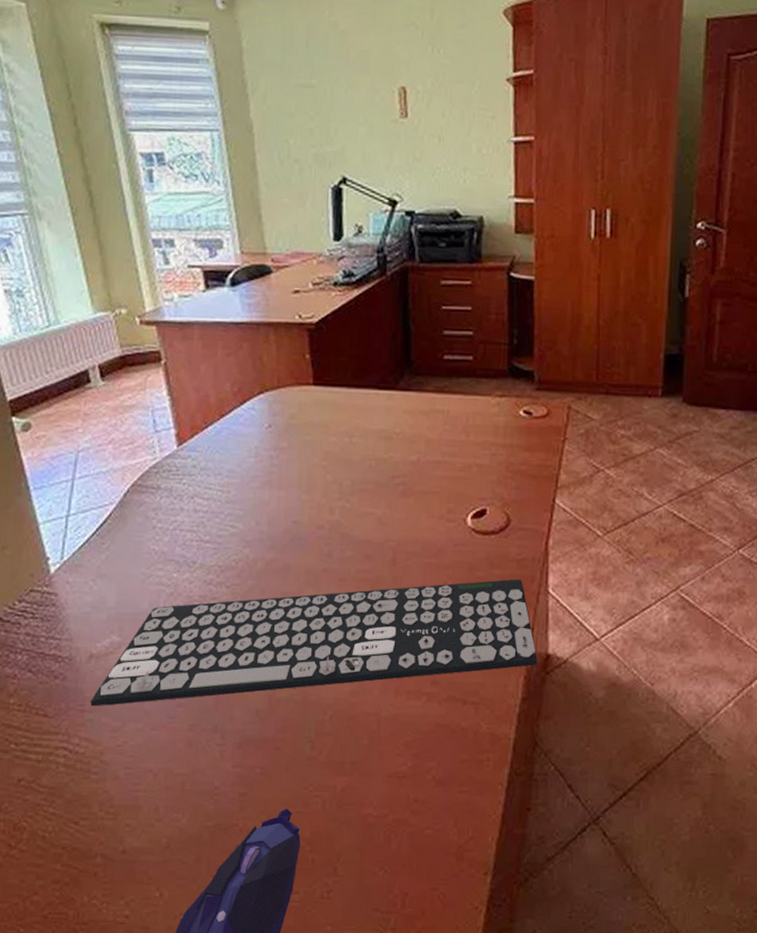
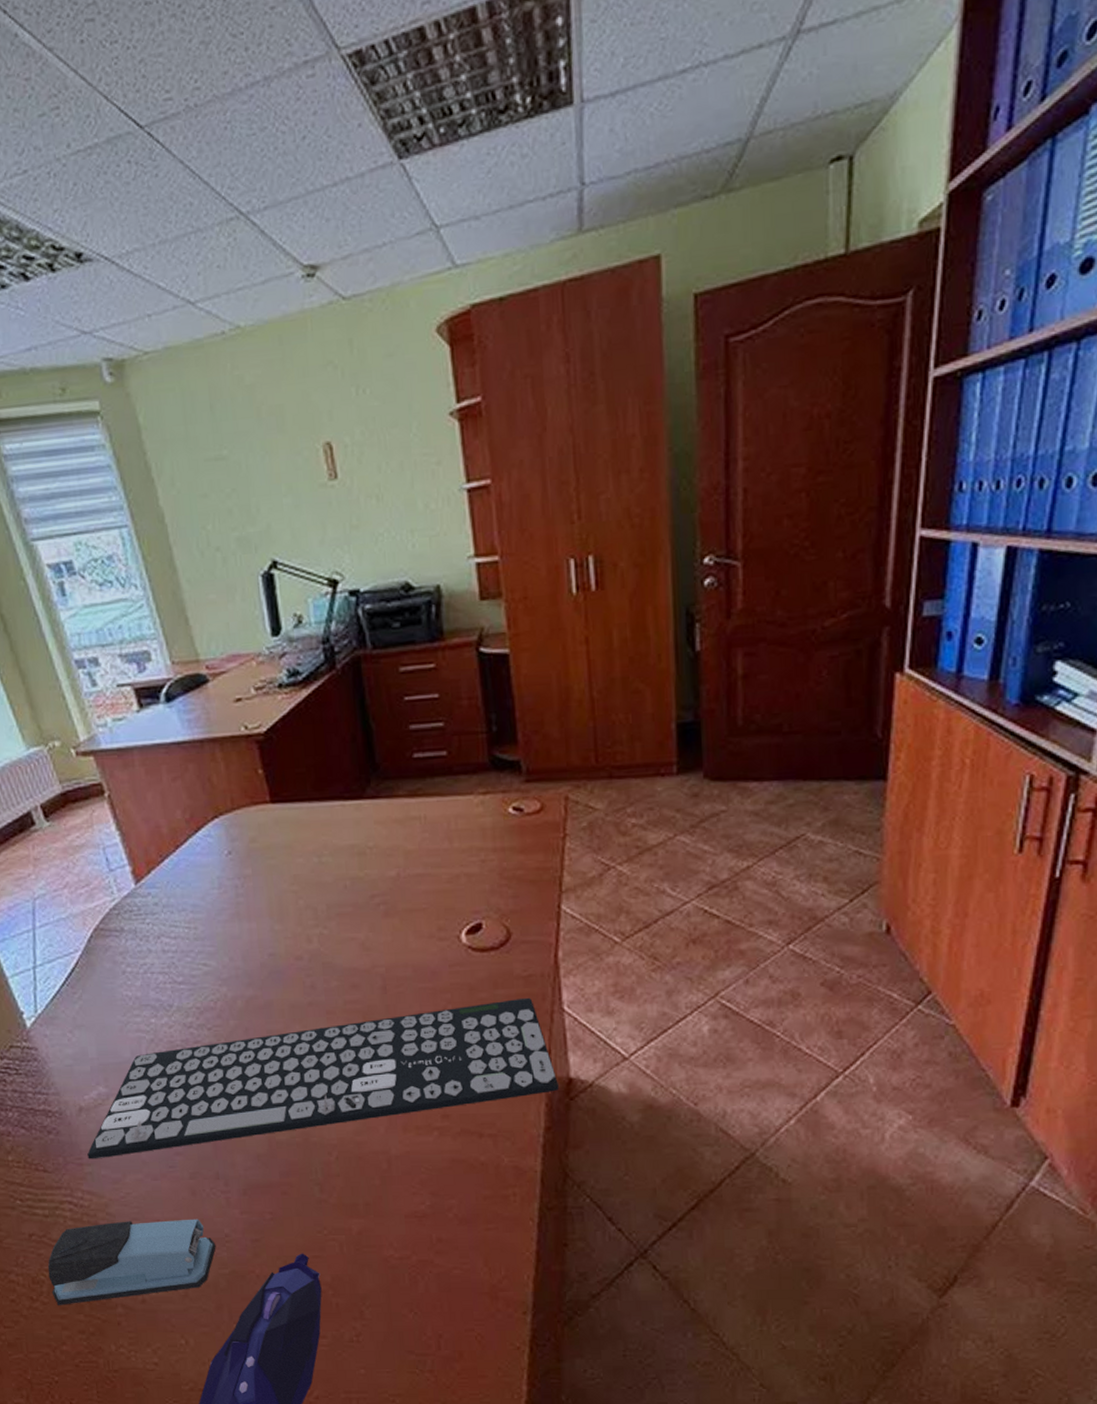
stapler: none [31,769,204,854] -> present [47,1218,216,1305]

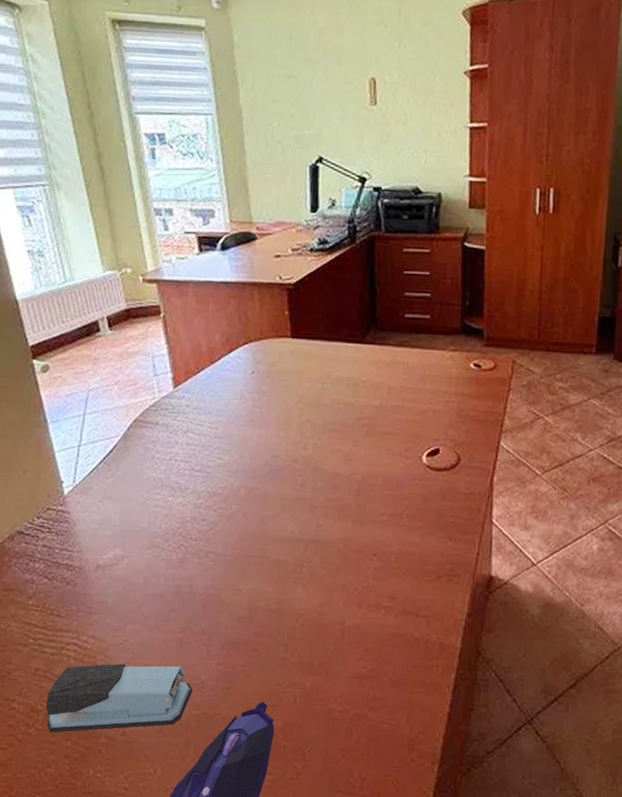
keyboard: present [87,997,559,1160] -> none [97,510,482,610]

